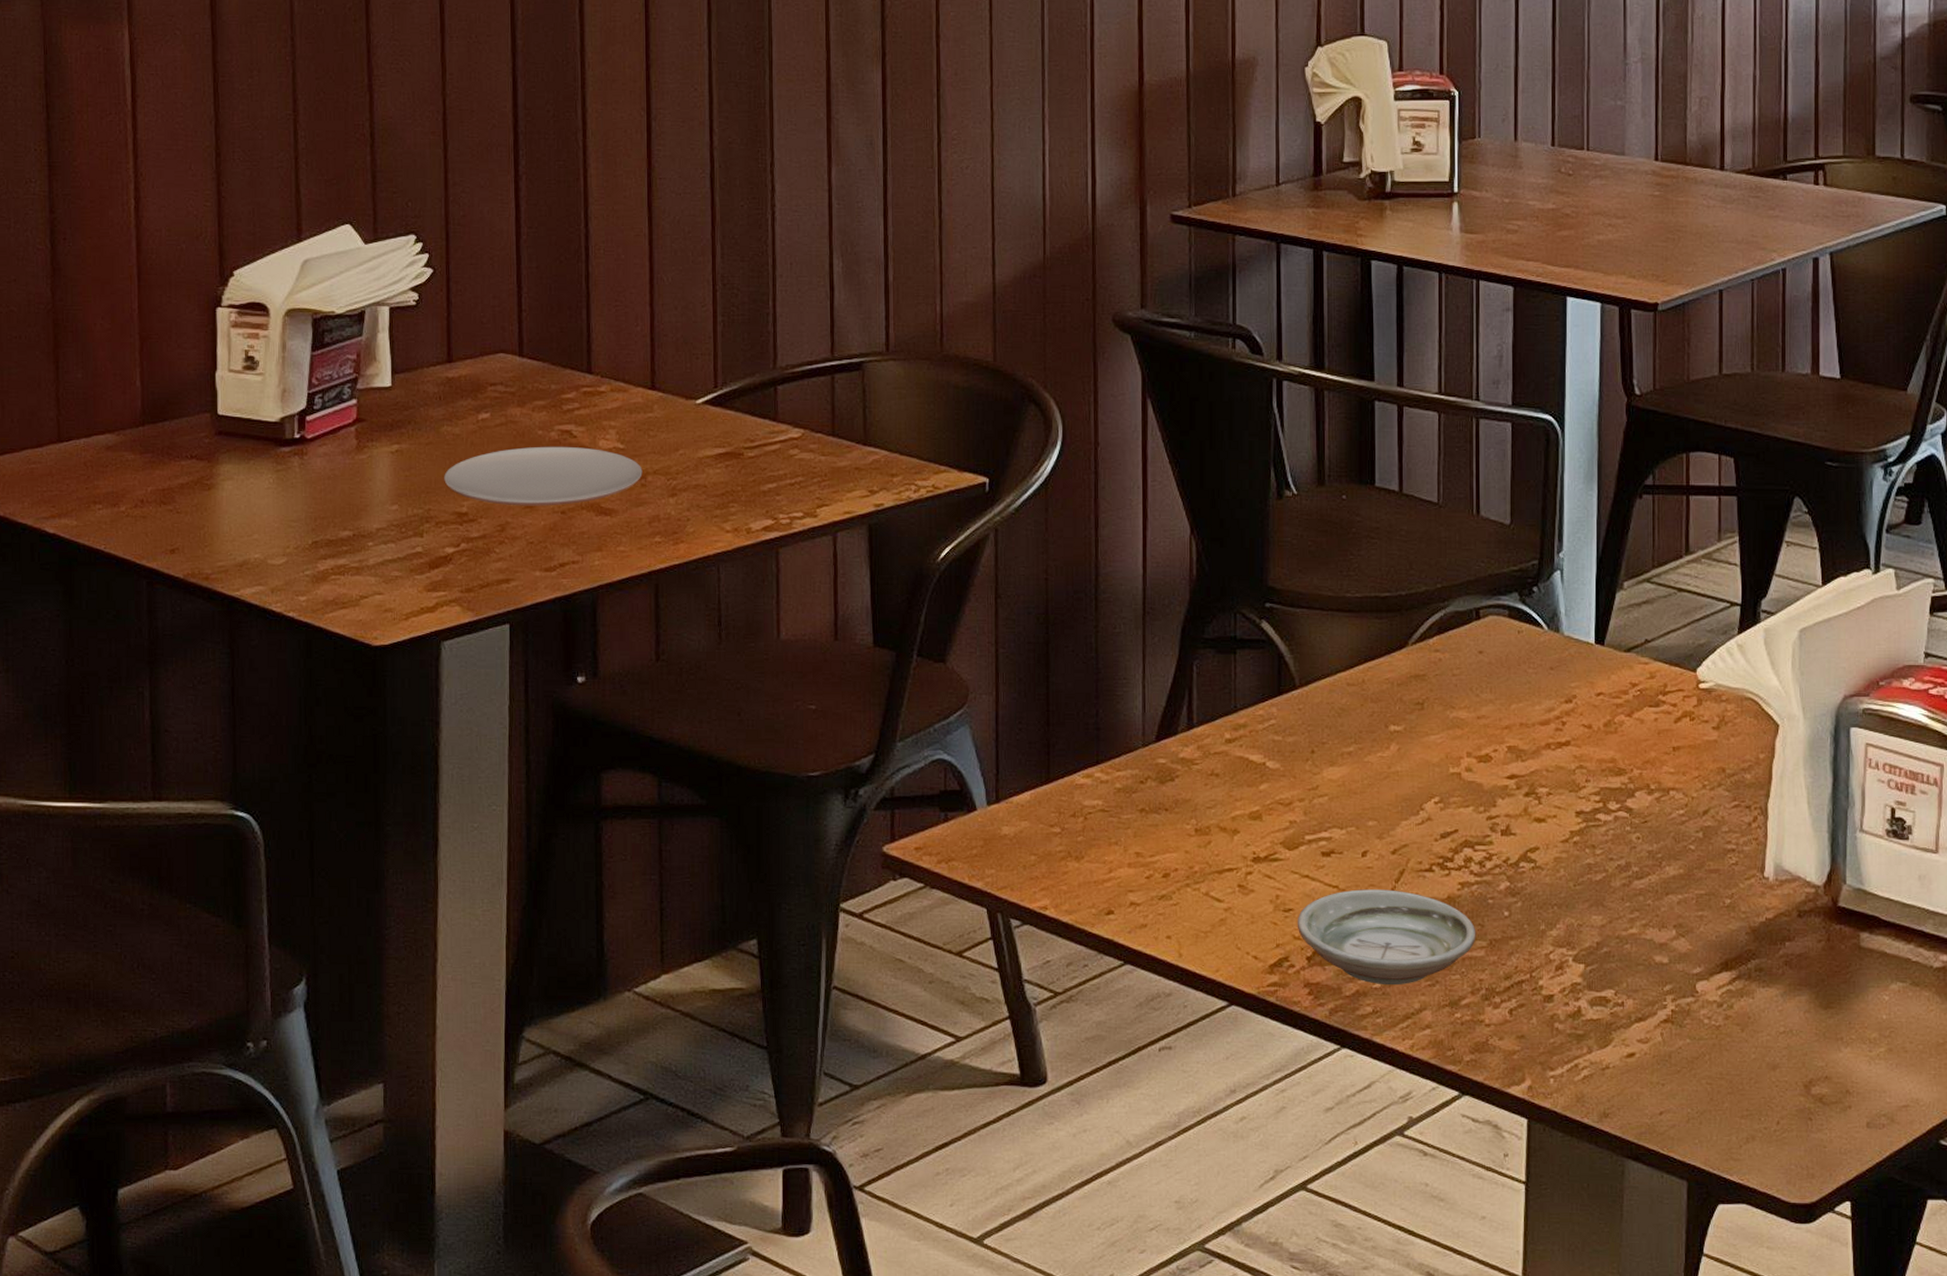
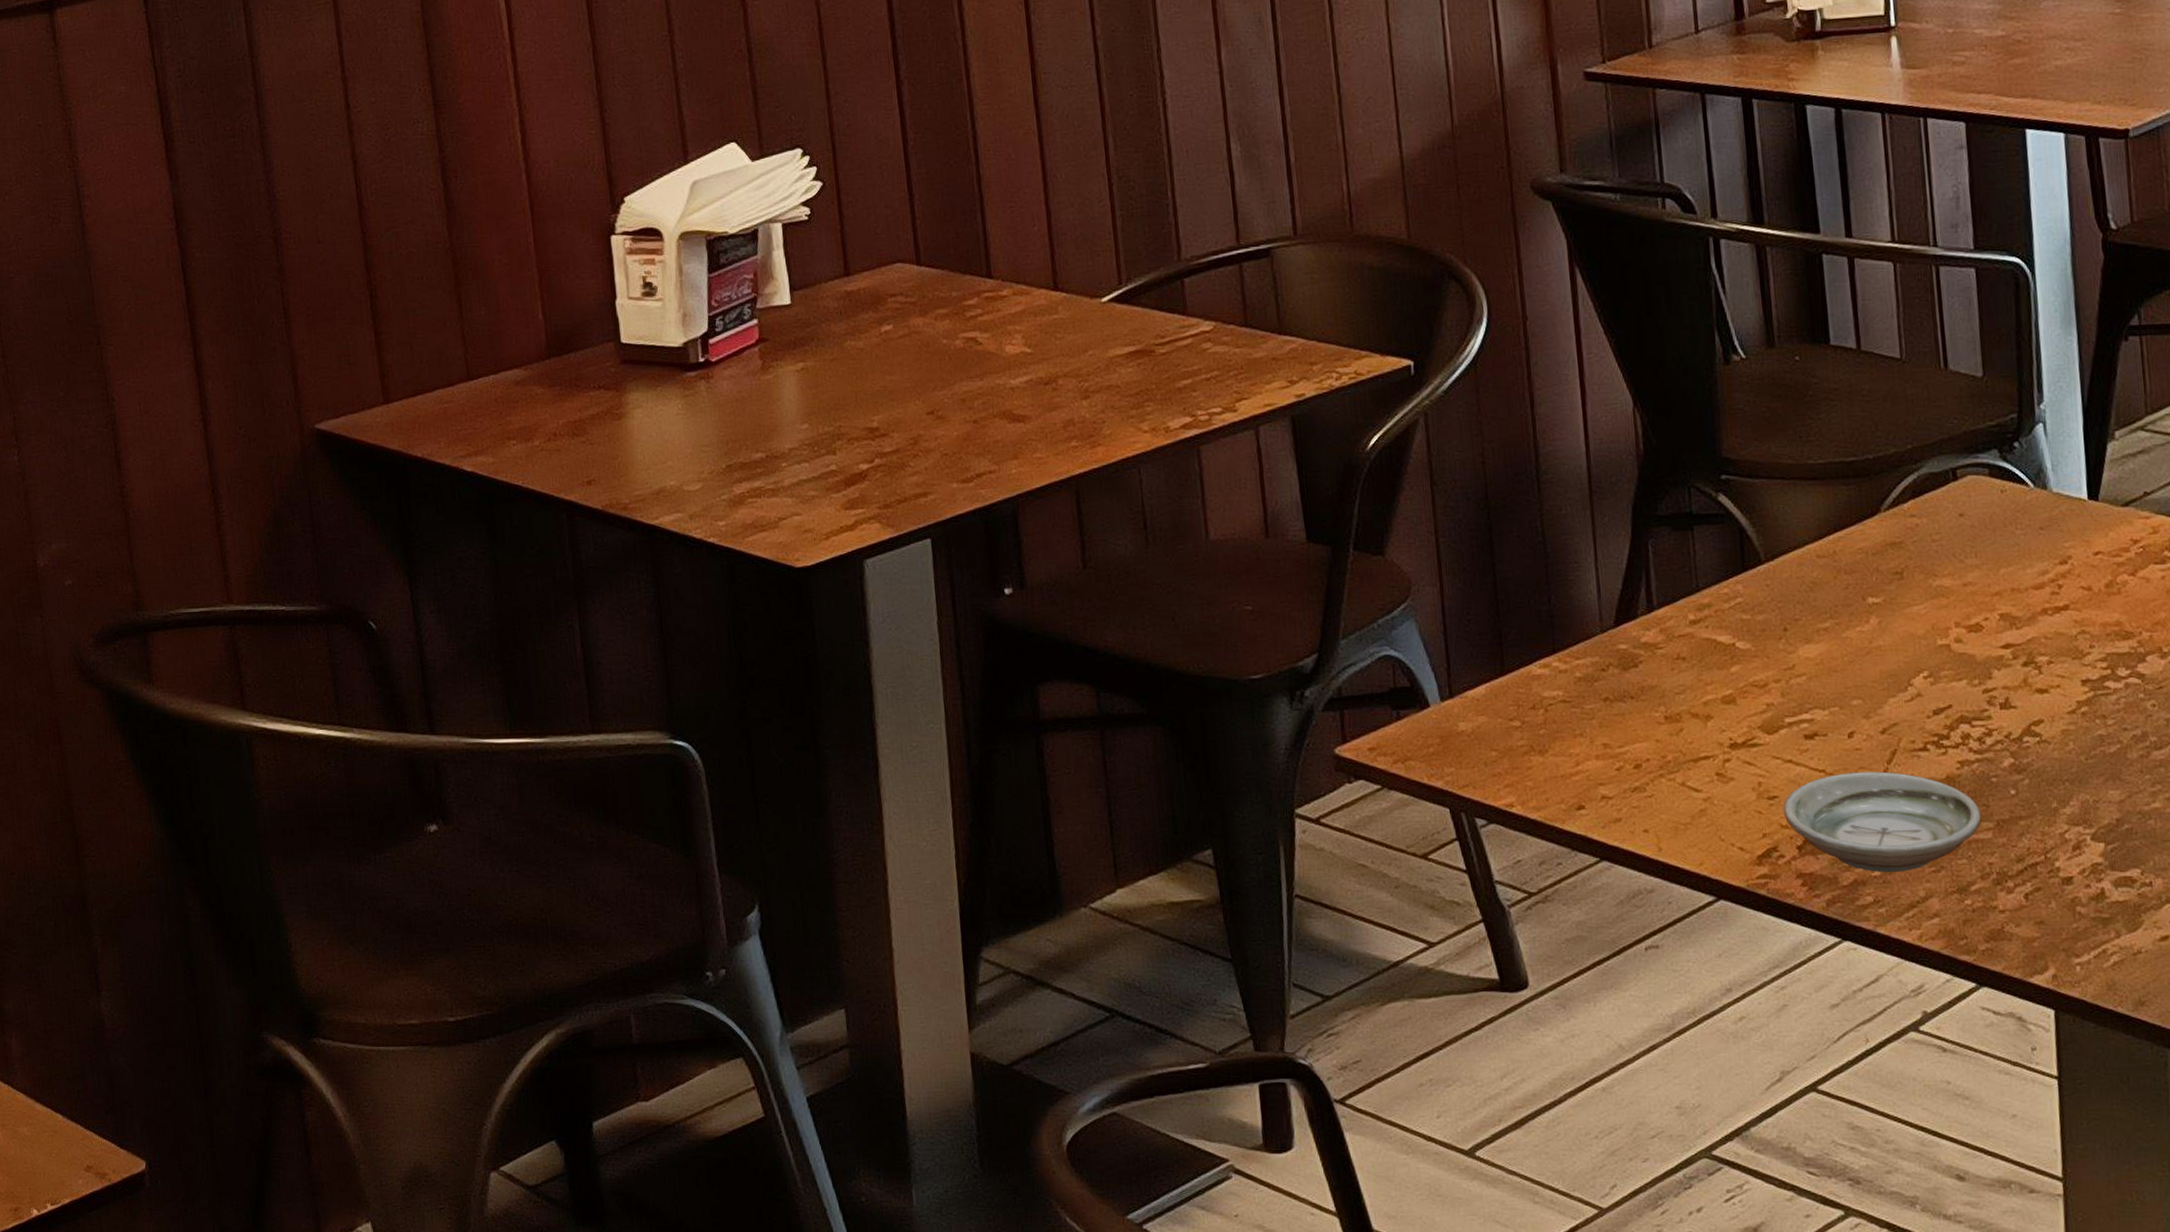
plate: present [444,446,643,506] -> none [852,354,1053,418]

